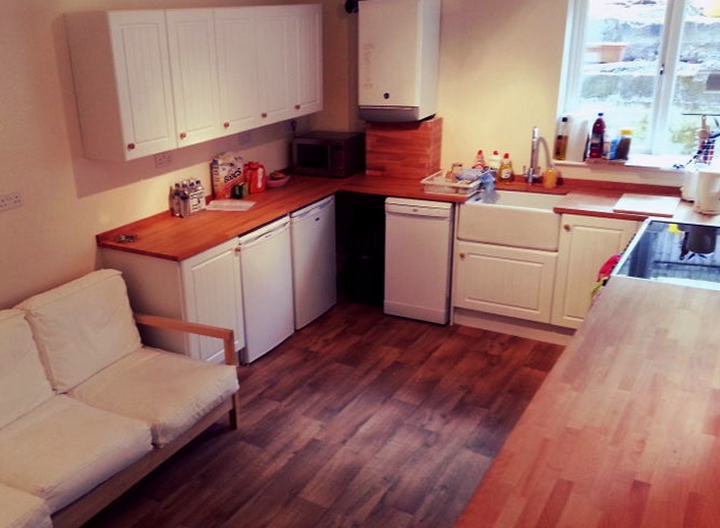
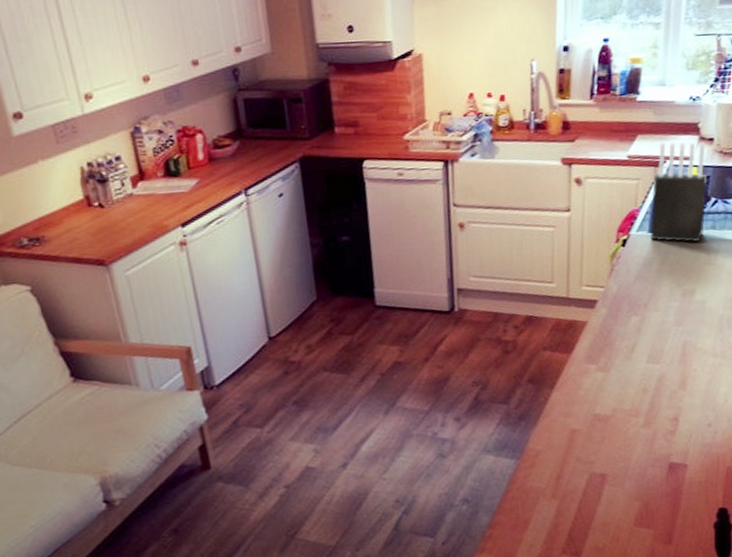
knife block: none [629,202,687,289] -> present [650,142,708,243]

